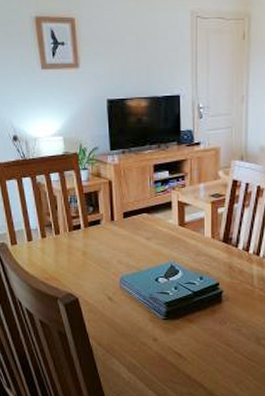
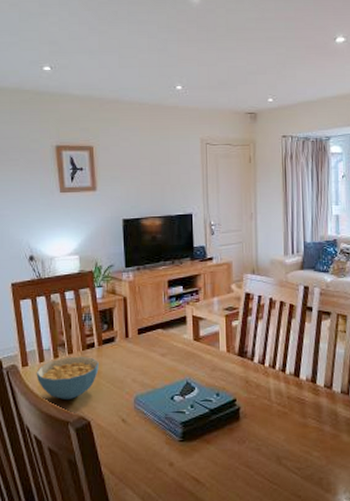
cereal bowl: none [25,237,85,277] -> present [36,356,99,399]

